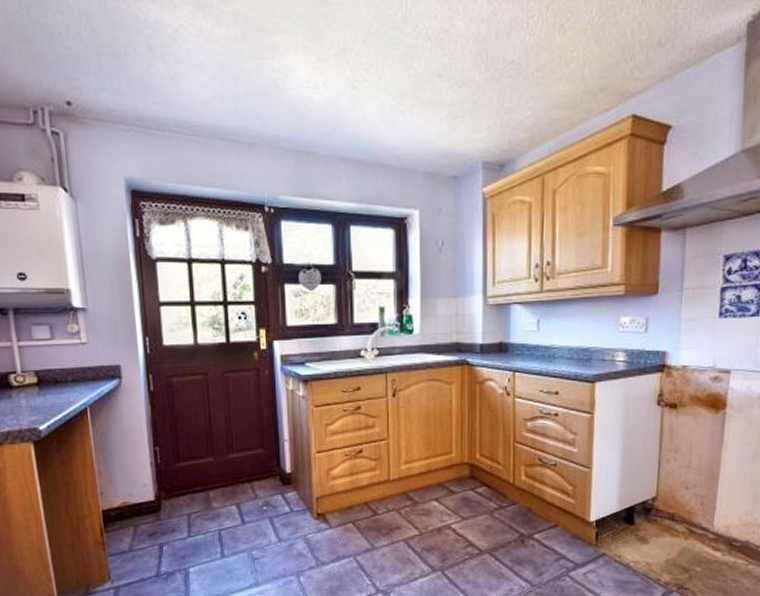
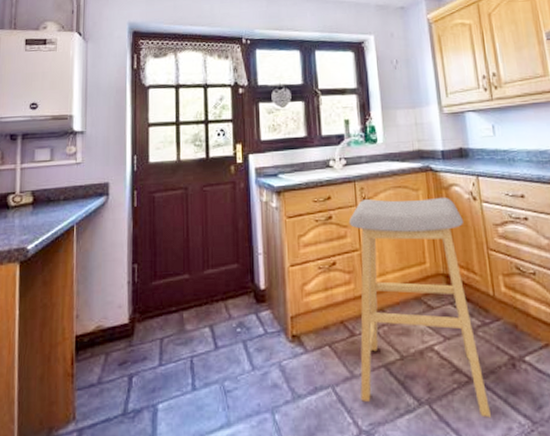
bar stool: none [378,390,496,581] -> present [349,196,491,418]

